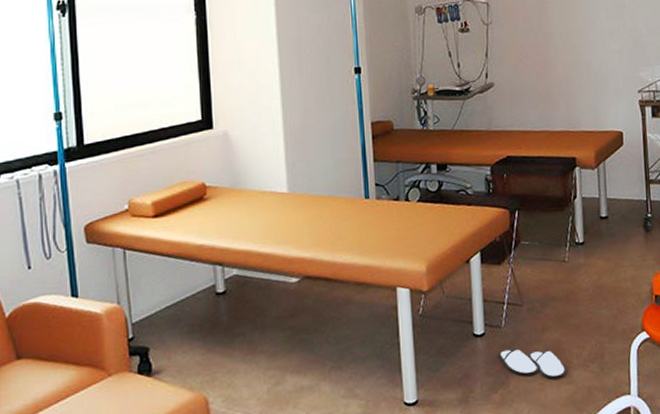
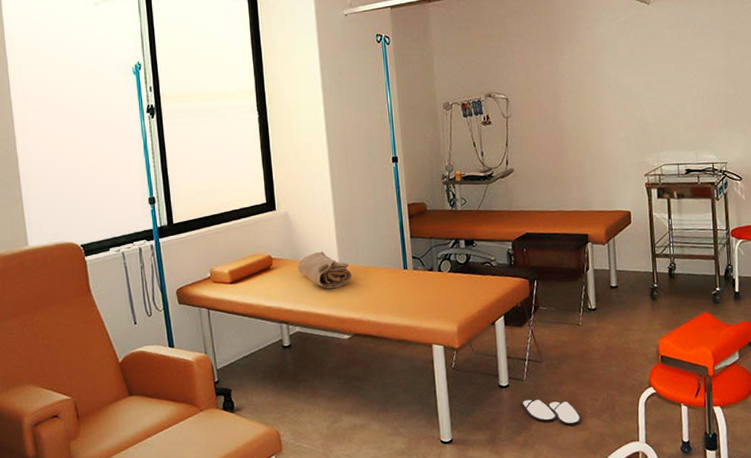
towel: none [237,177,303,223] -> present [298,251,352,289]

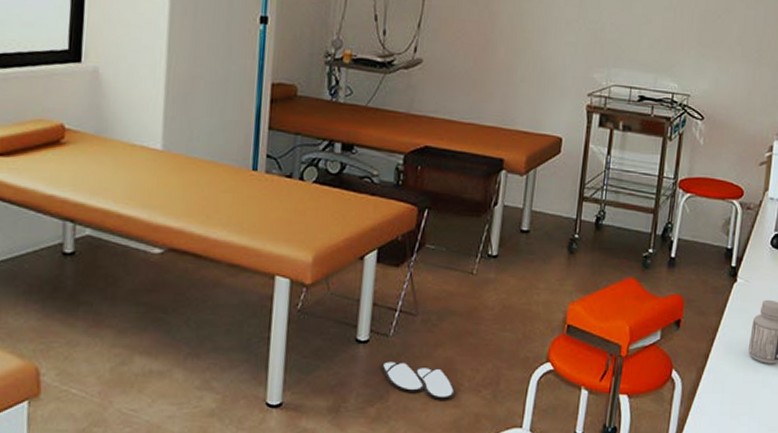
towel: present [298,251,352,289] -> none [101,129,178,183]

